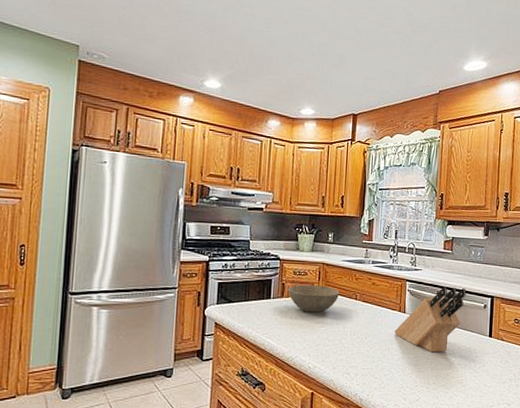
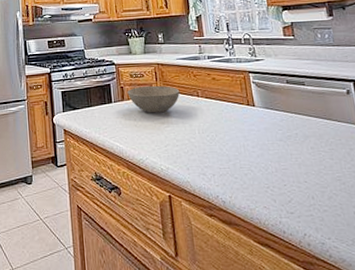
knife block: present [394,286,466,353] -> none [246,74,323,147]

